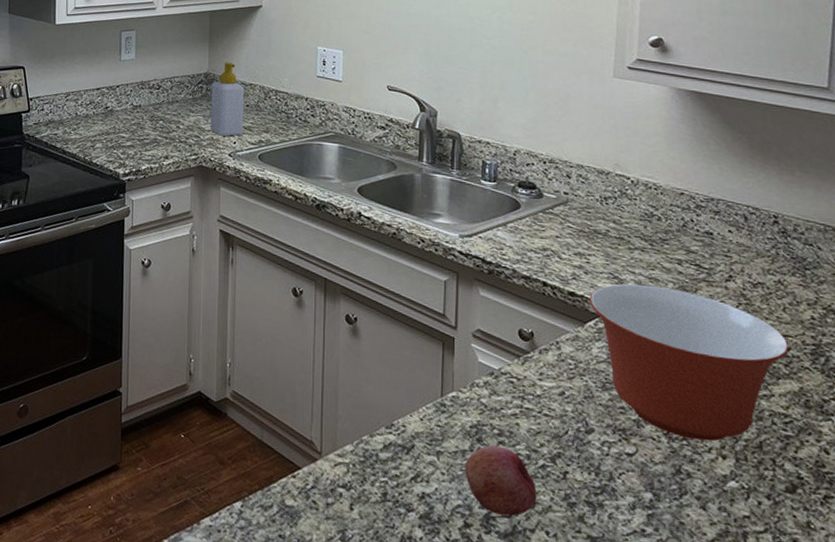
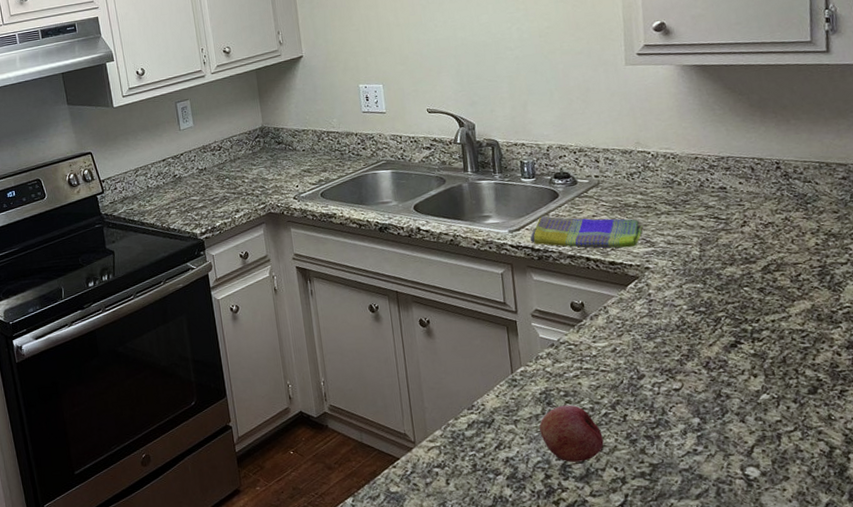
soap bottle: present [210,62,244,136] -> none [268,113,303,182]
dish towel: none [482,226,612,280] -> present [530,216,643,248]
mixing bowl: present [589,283,790,442] -> none [627,241,800,367]

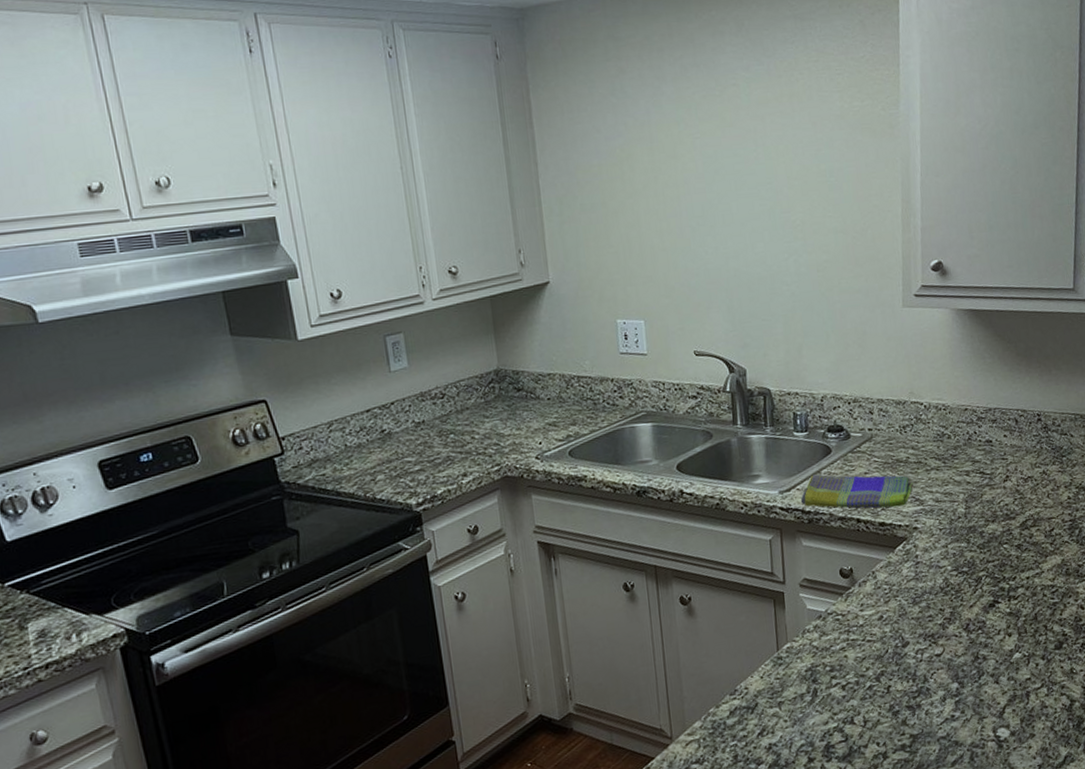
fruit: present [539,404,604,462] -> none [804,680,868,742]

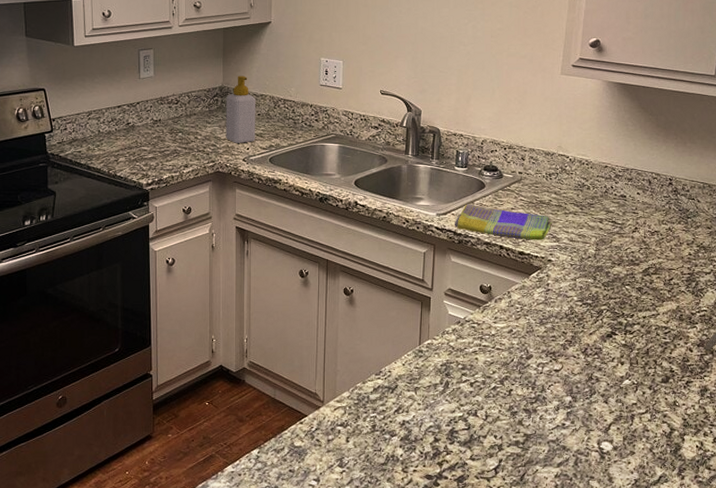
soap bottle: none [504,352,548,438] -> present [226,75,256,143]

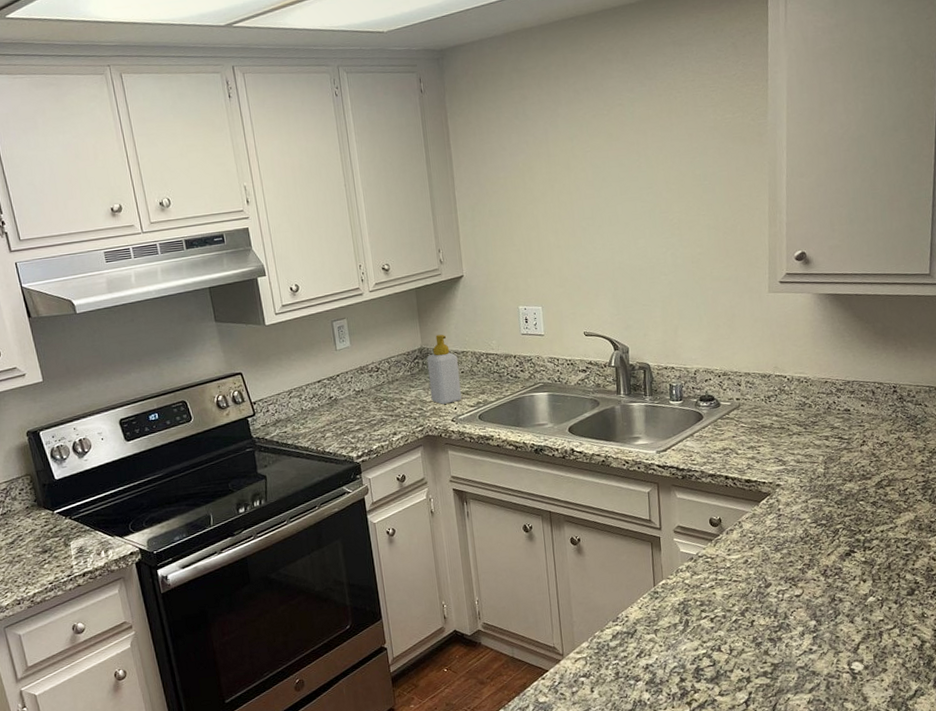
dish towel: present [454,204,552,240] -> none [675,437,777,467]

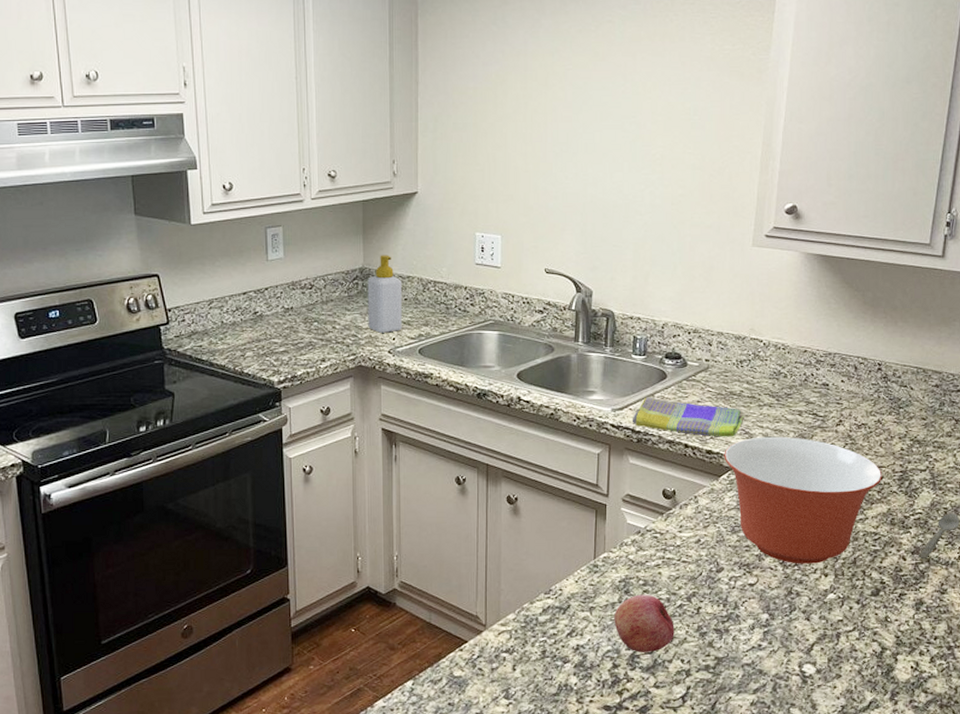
dish towel: none [675,437,777,467] -> present [632,397,744,437]
fruit: none [677,613,733,666] -> present [614,594,675,653]
mixing bowl: none [761,460,907,574] -> present [724,436,883,564]

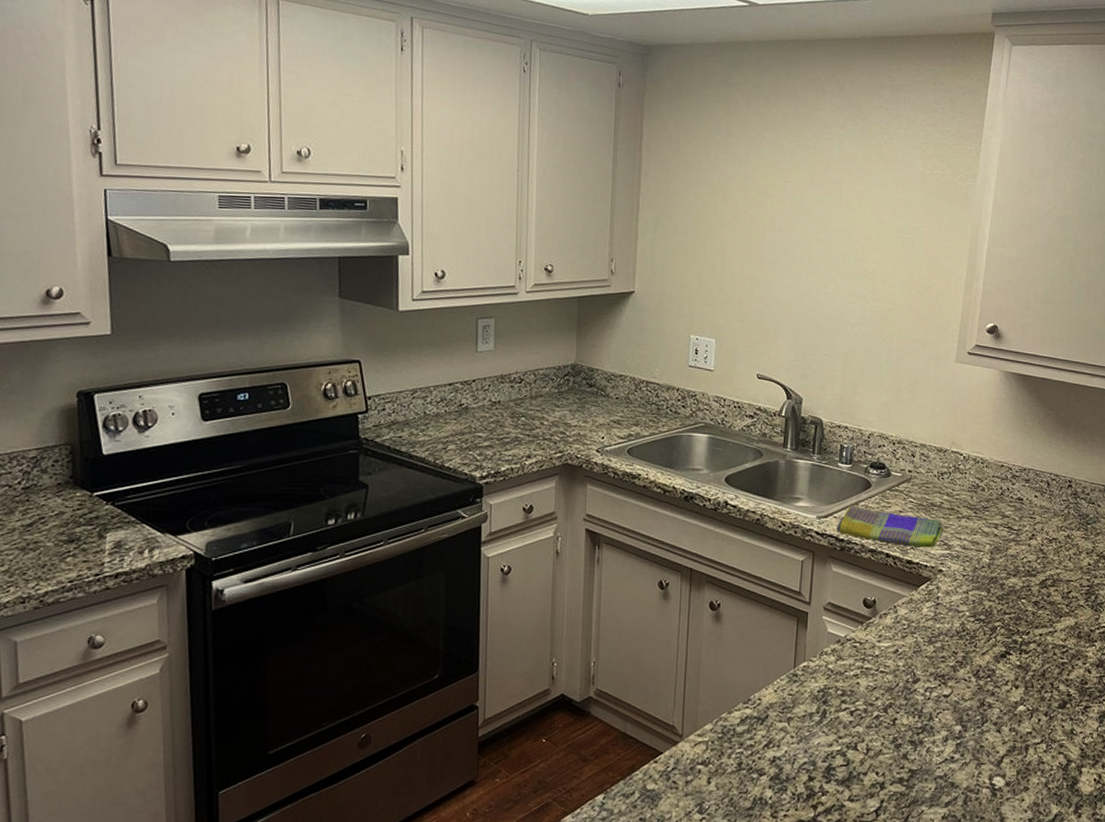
soap bottle: present [367,255,402,333] -> none [577,352,614,431]
fruit: present [614,594,675,653] -> none [811,704,871,765]
mixing bowl: present [724,436,883,564] -> none [923,548,1071,676]

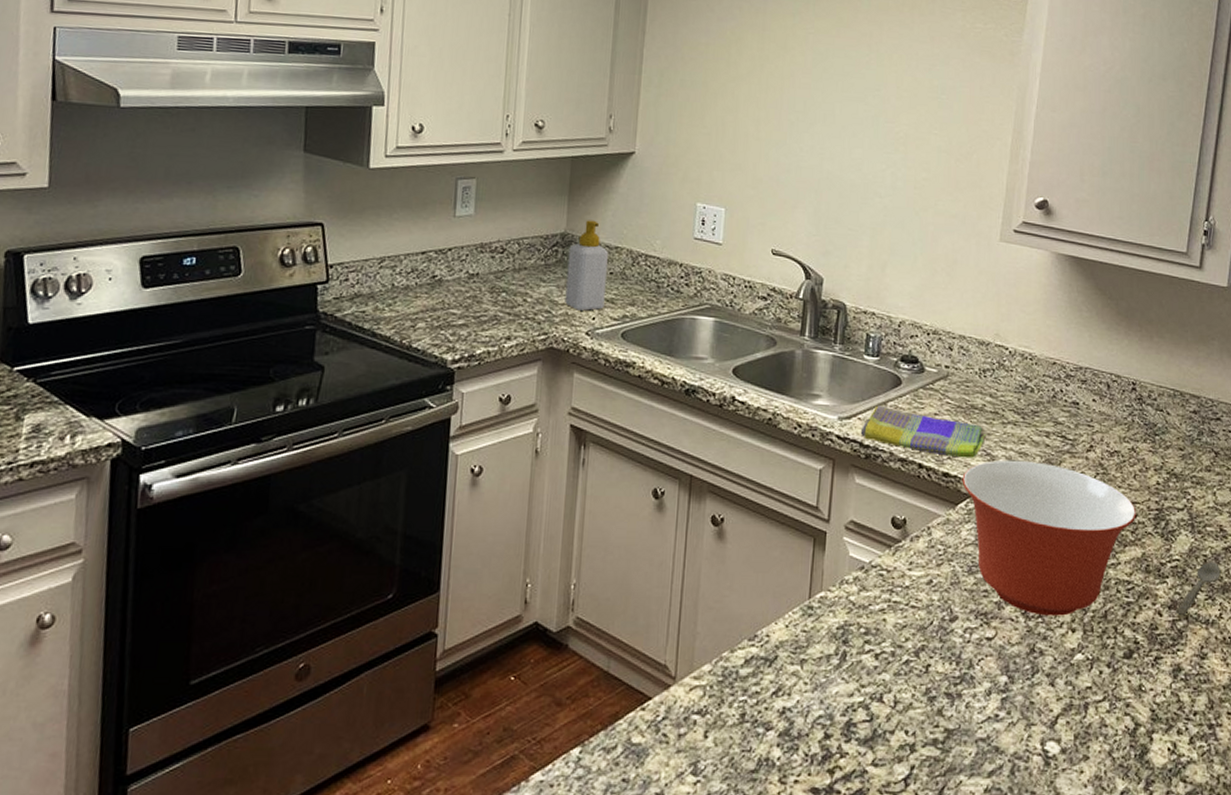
soap bottle: none [577,352,614,431] -> present [565,220,608,311]
mixing bowl: none [923,548,1071,676] -> present [962,460,1137,616]

